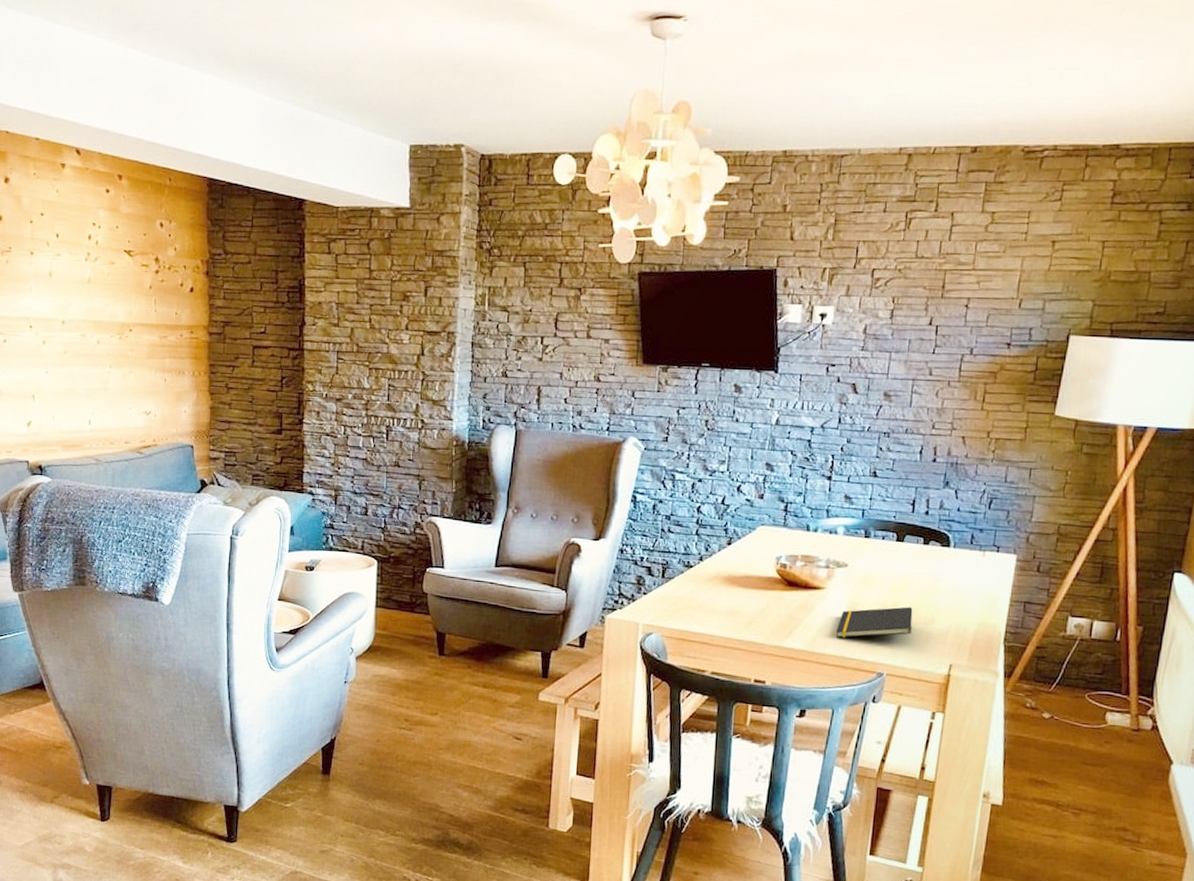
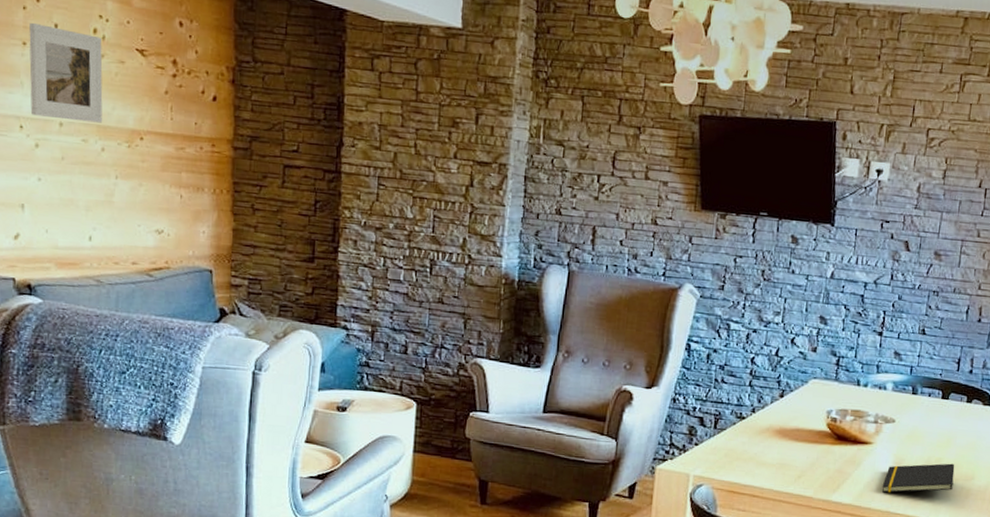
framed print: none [35,234,97,319] -> present [29,22,103,123]

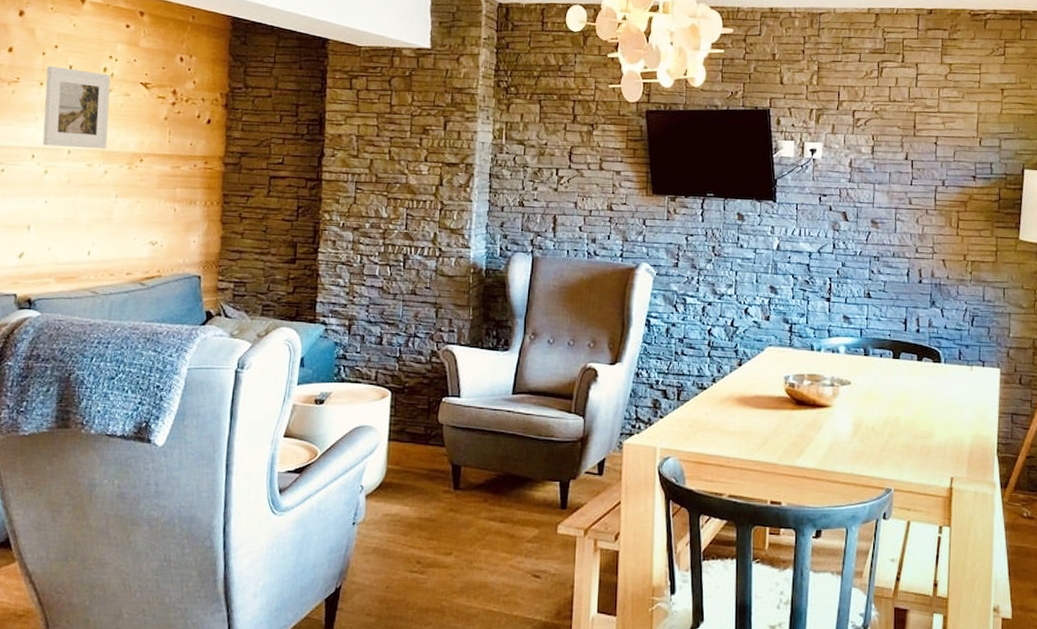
notepad: present [882,463,955,493] -> none [844,422,913,455]

